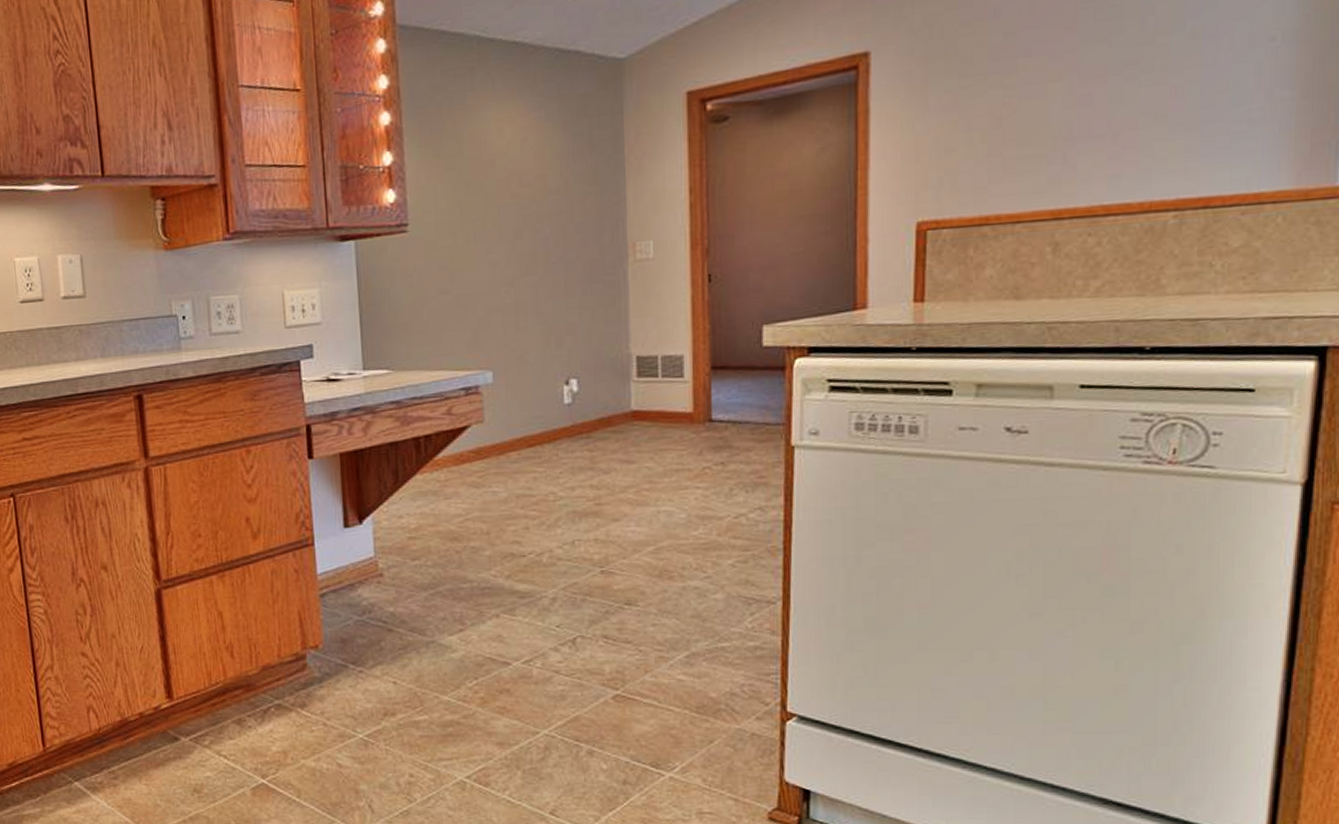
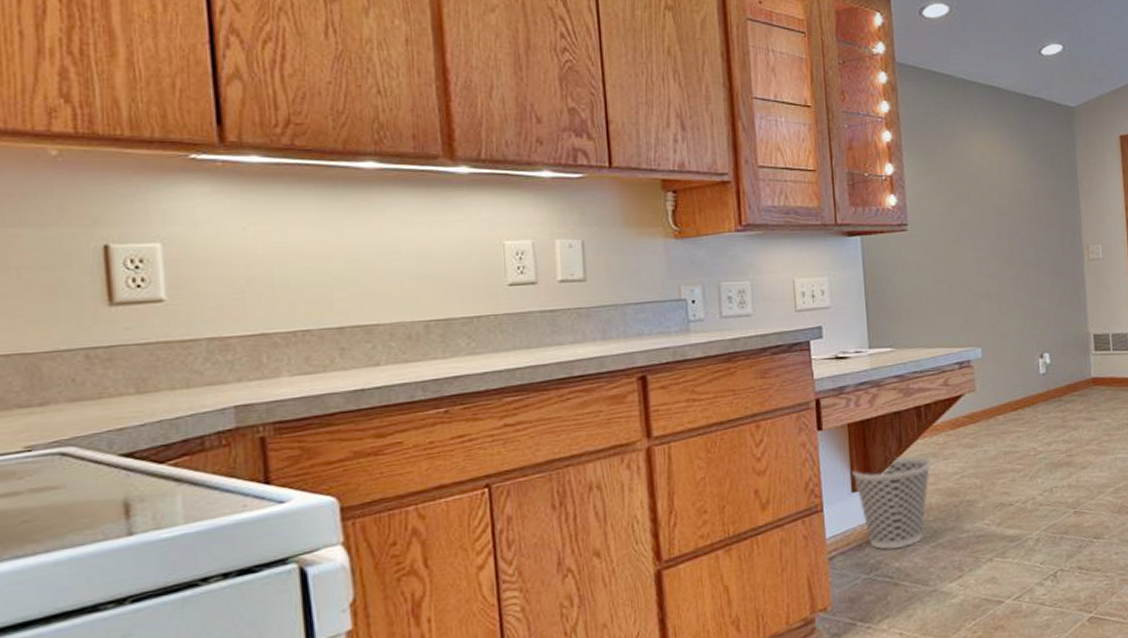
wastebasket: none [344,491,432,593] -> present [852,455,932,550]

